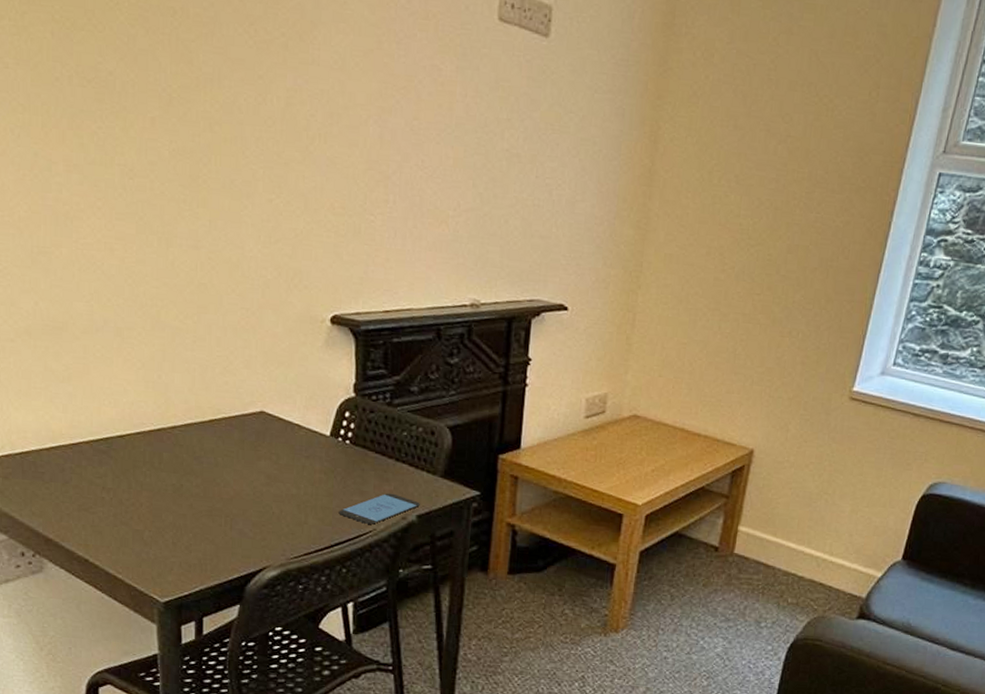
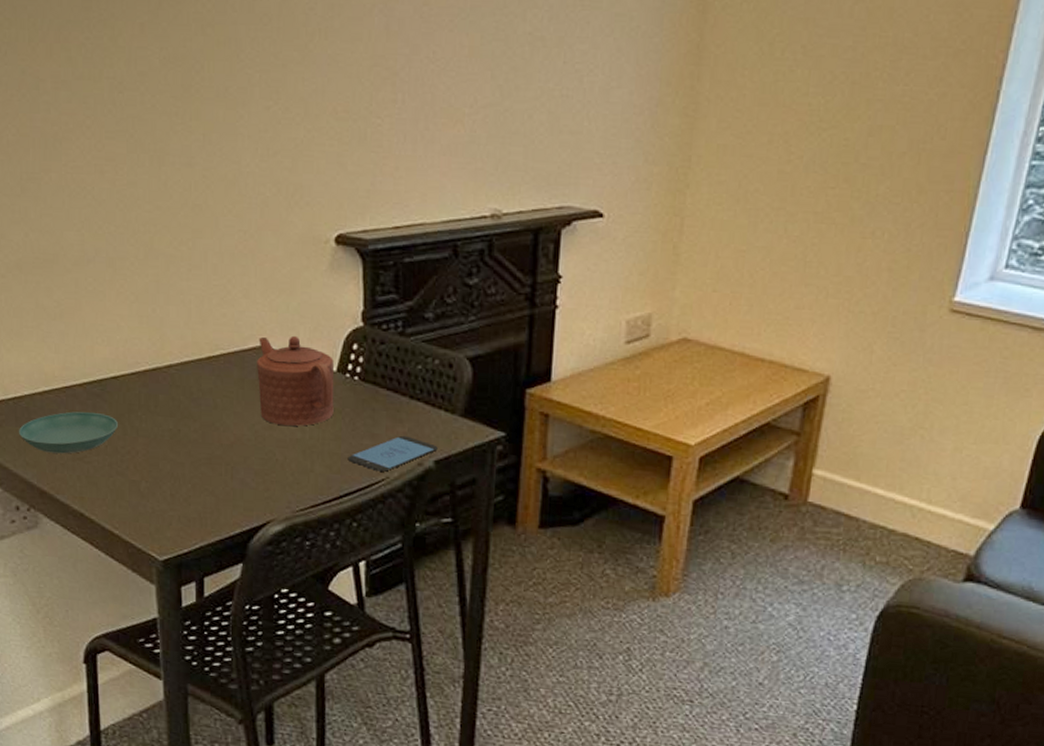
saucer: none [24,466,124,505] -> present [18,411,119,454]
teapot: none [256,403,328,484] -> present [257,335,334,427]

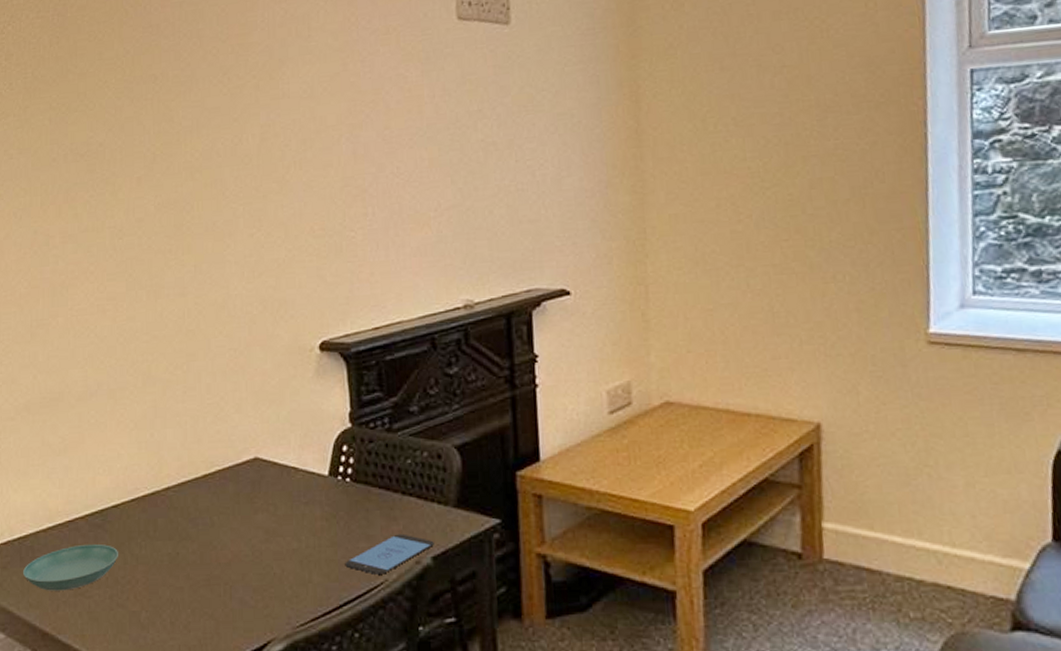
teapot: present [257,335,334,427] -> none [251,444,328,537]

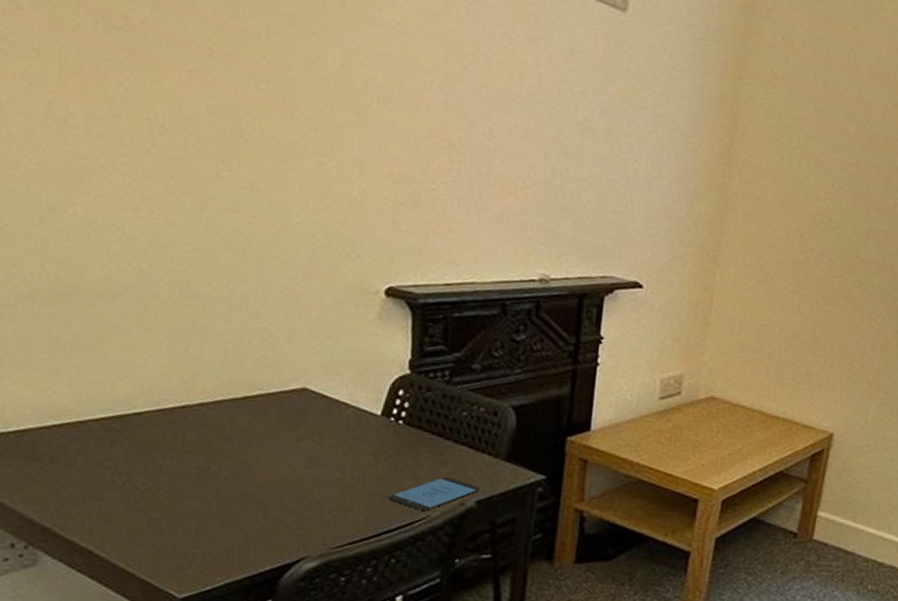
saucer: present [22,543,119,591] -> none [18,446,140,490]

